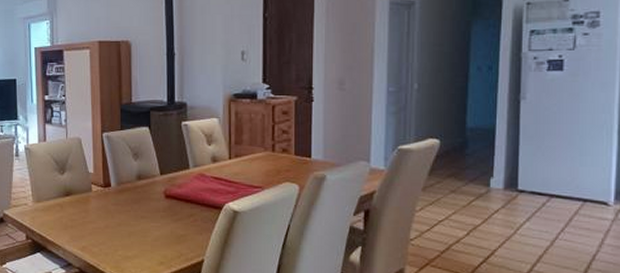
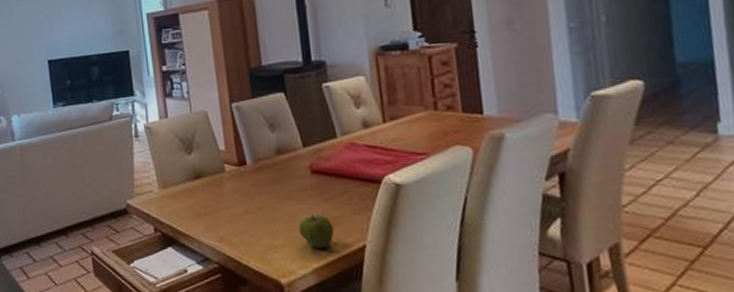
apple: none [149,232,179,260] -> present [298,214,335,248]

